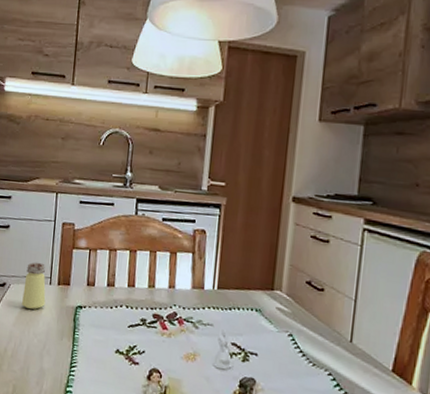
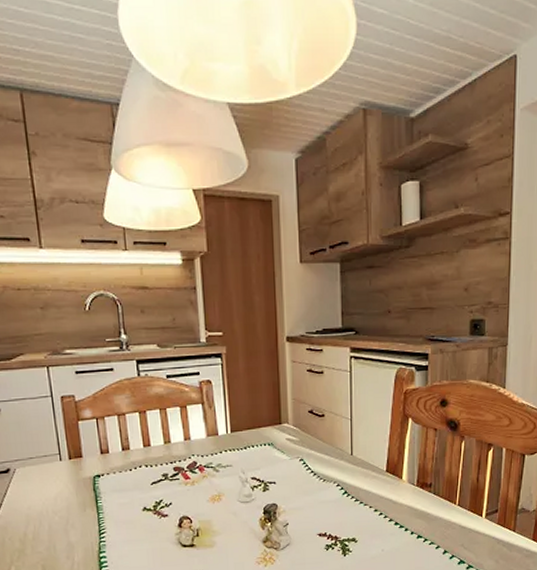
saltshaker: present [22,262,46,310] -> none [30,441,59,490]

